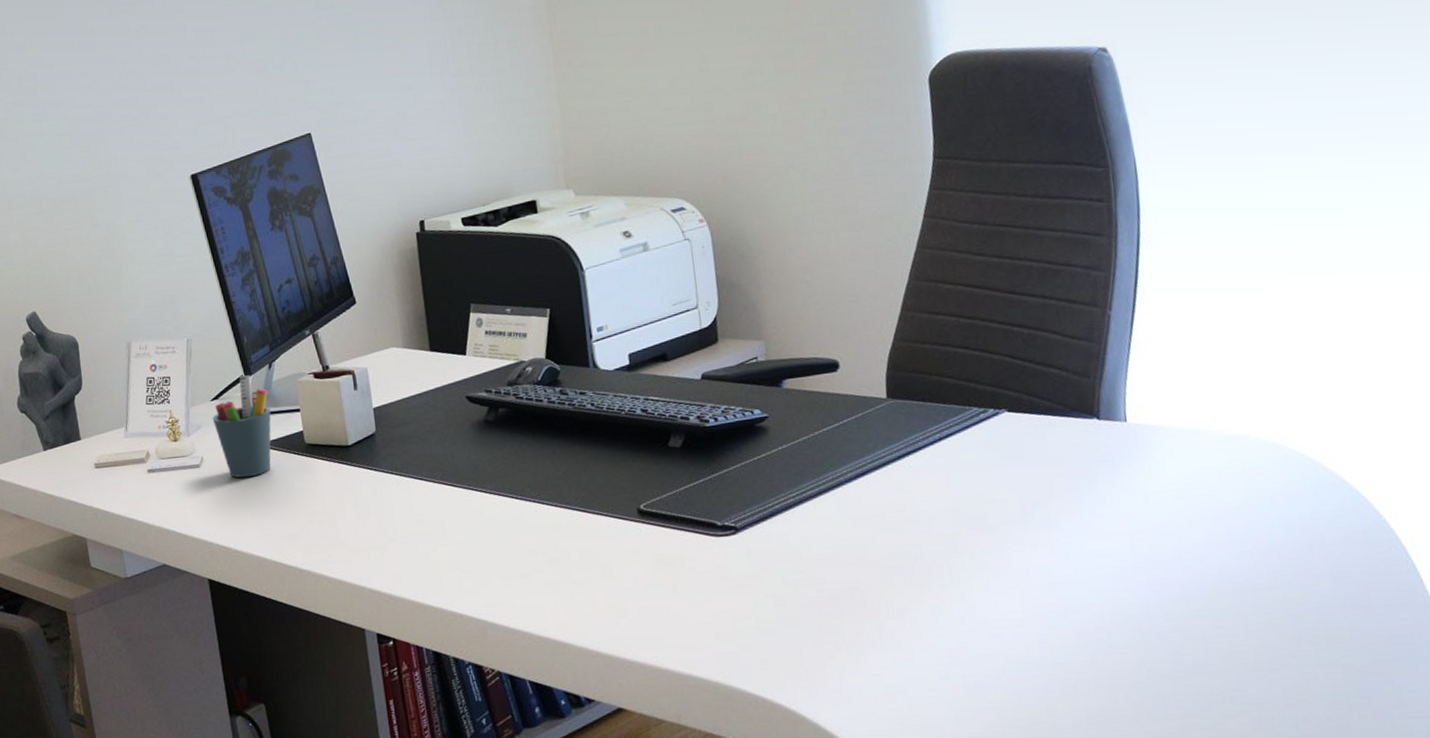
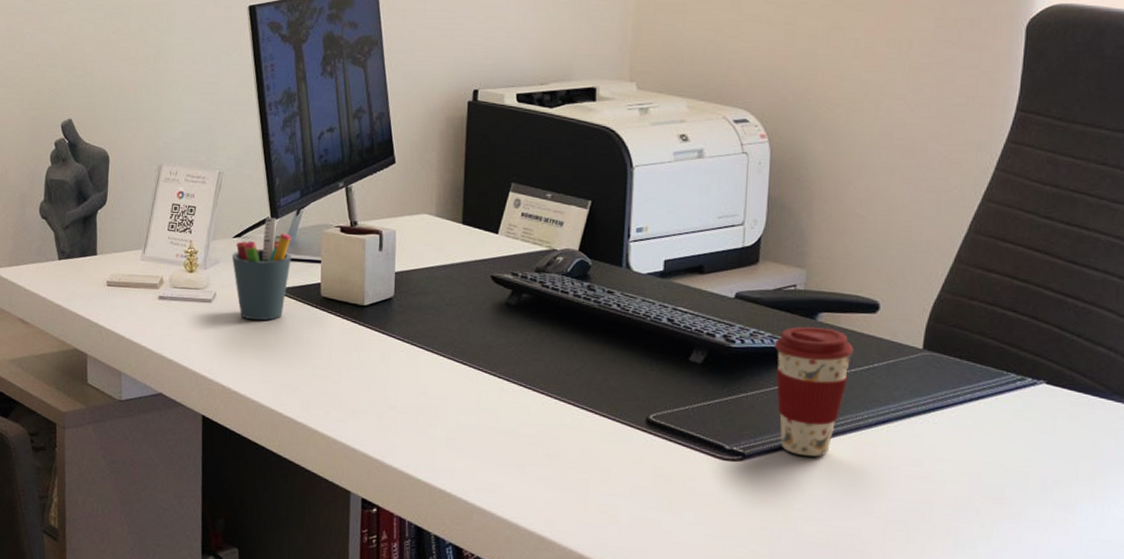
coffee cup: none [746,393,822,520] -> present [774,326,854,457]

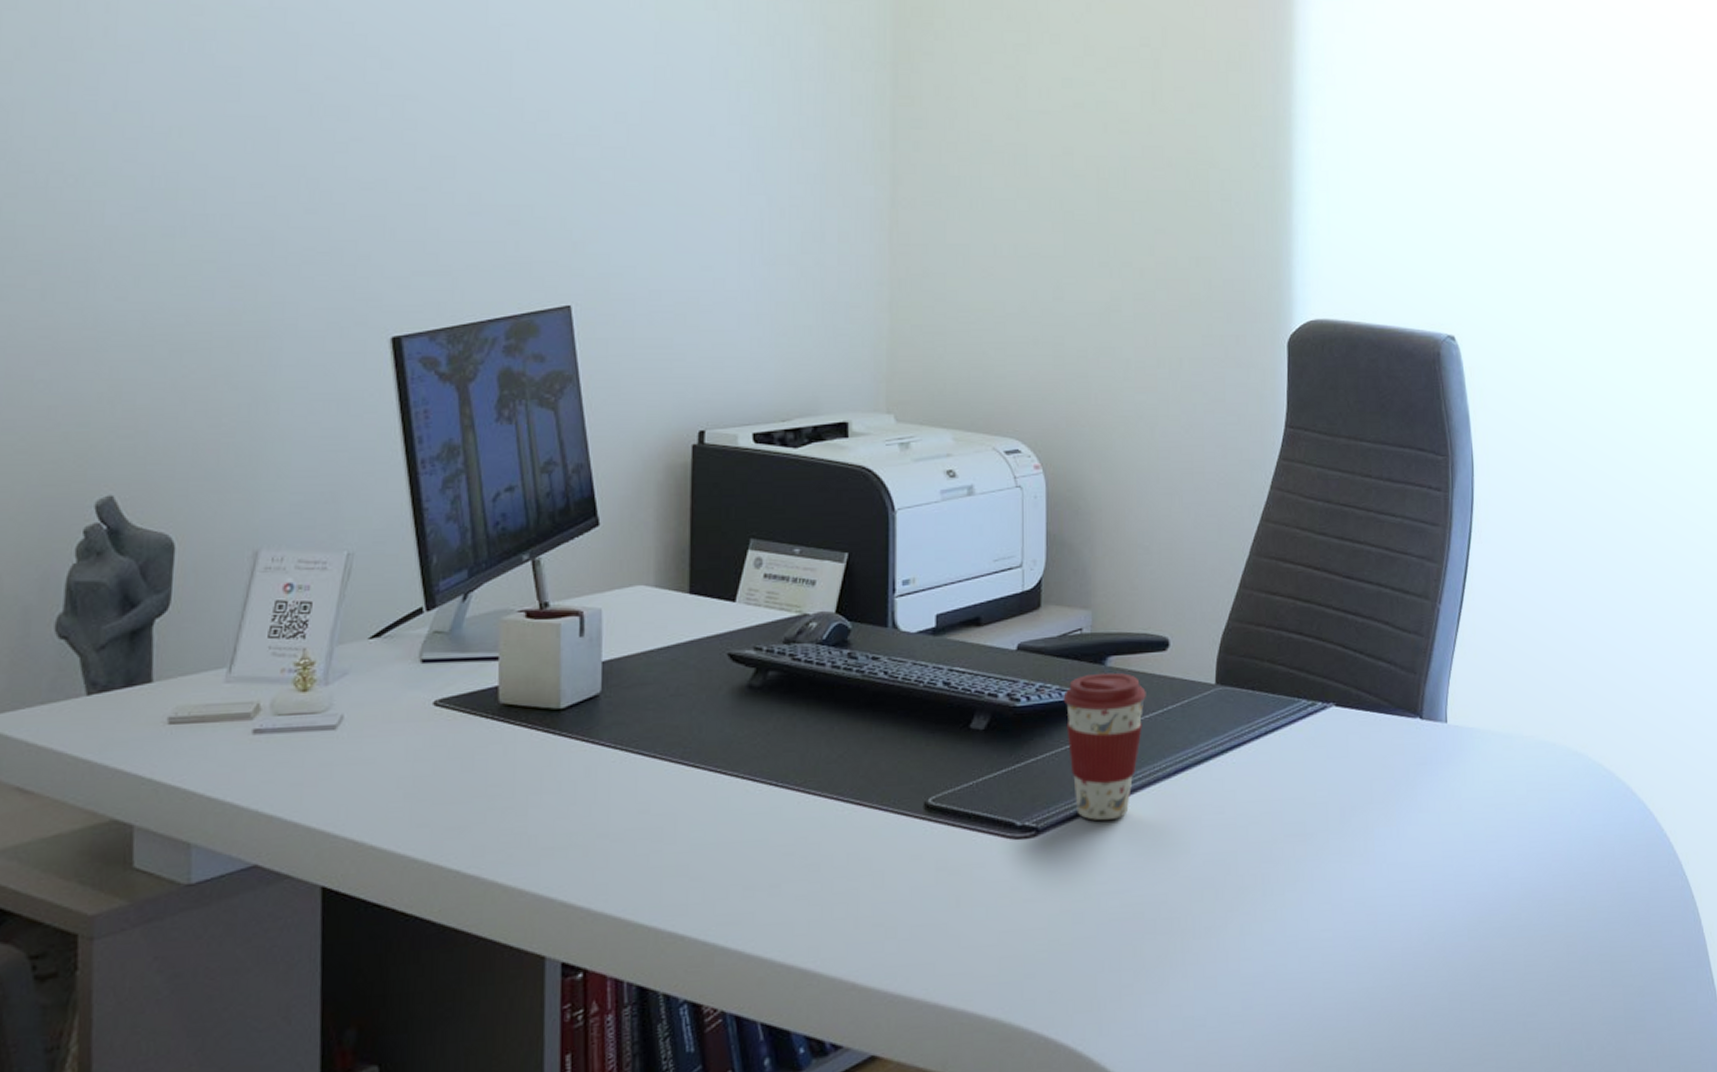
pen holder: present [231,218,291,321] -> none [366,607,456,746]

